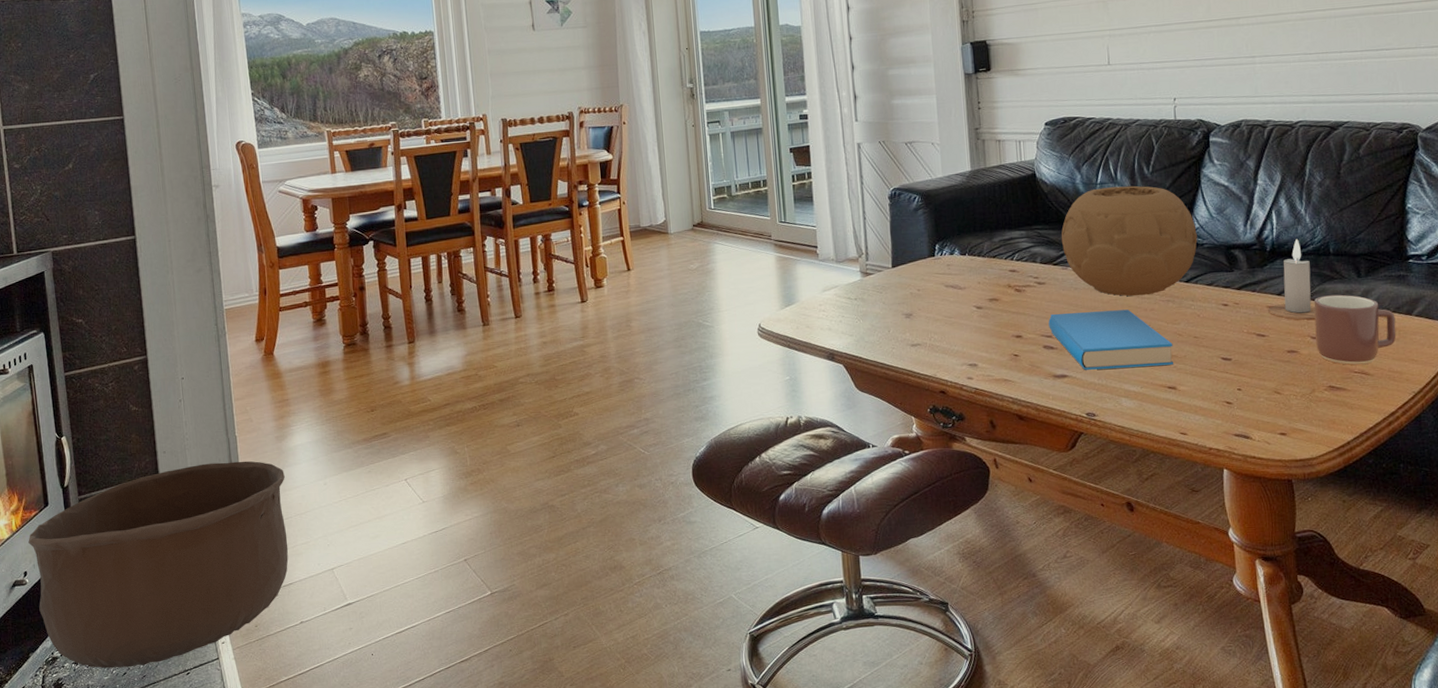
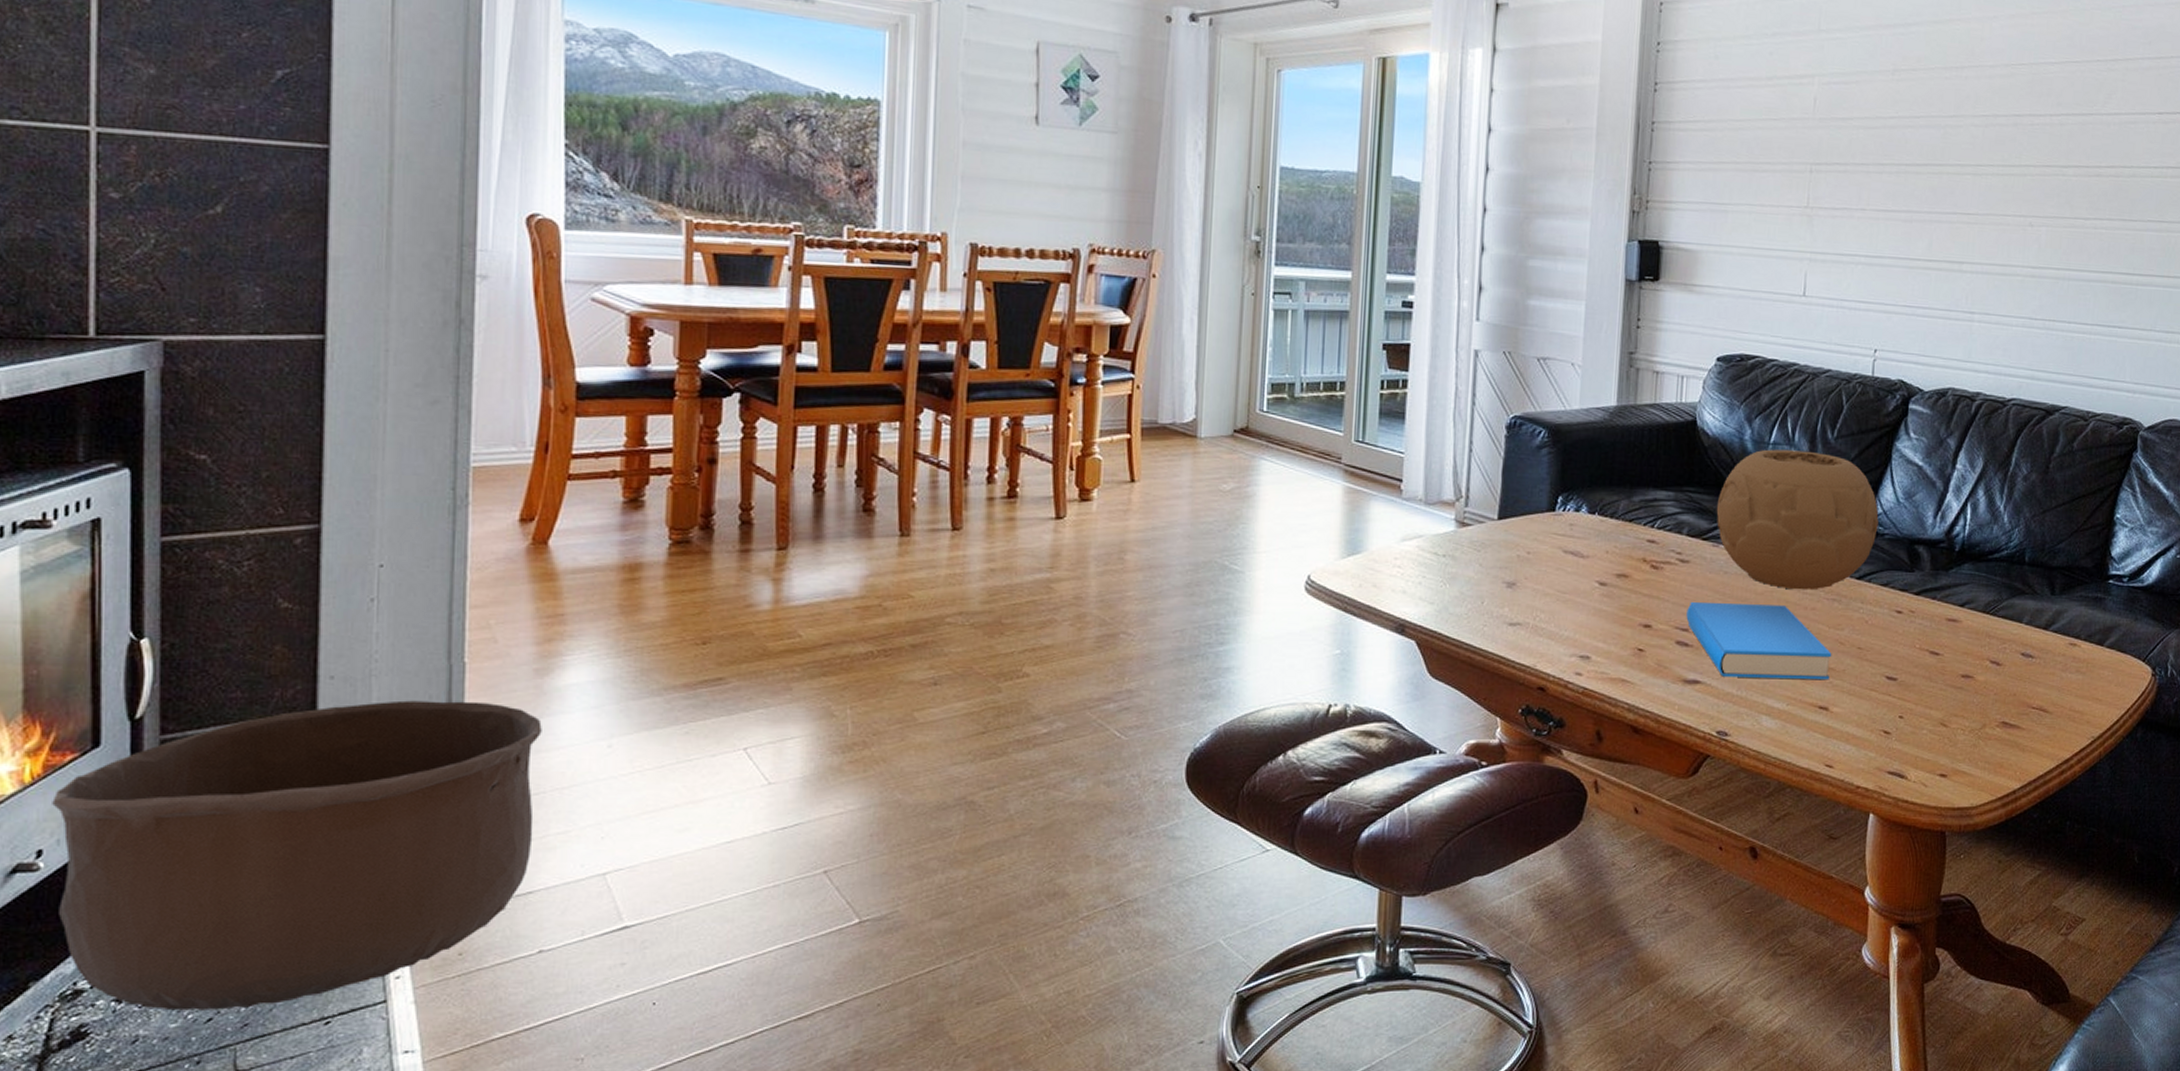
candle: present [1268,239,1316,320] -> none [1947,540,2001,640]
mug: present [1313,294,1396,366] -> none [1994,612,2085,700]

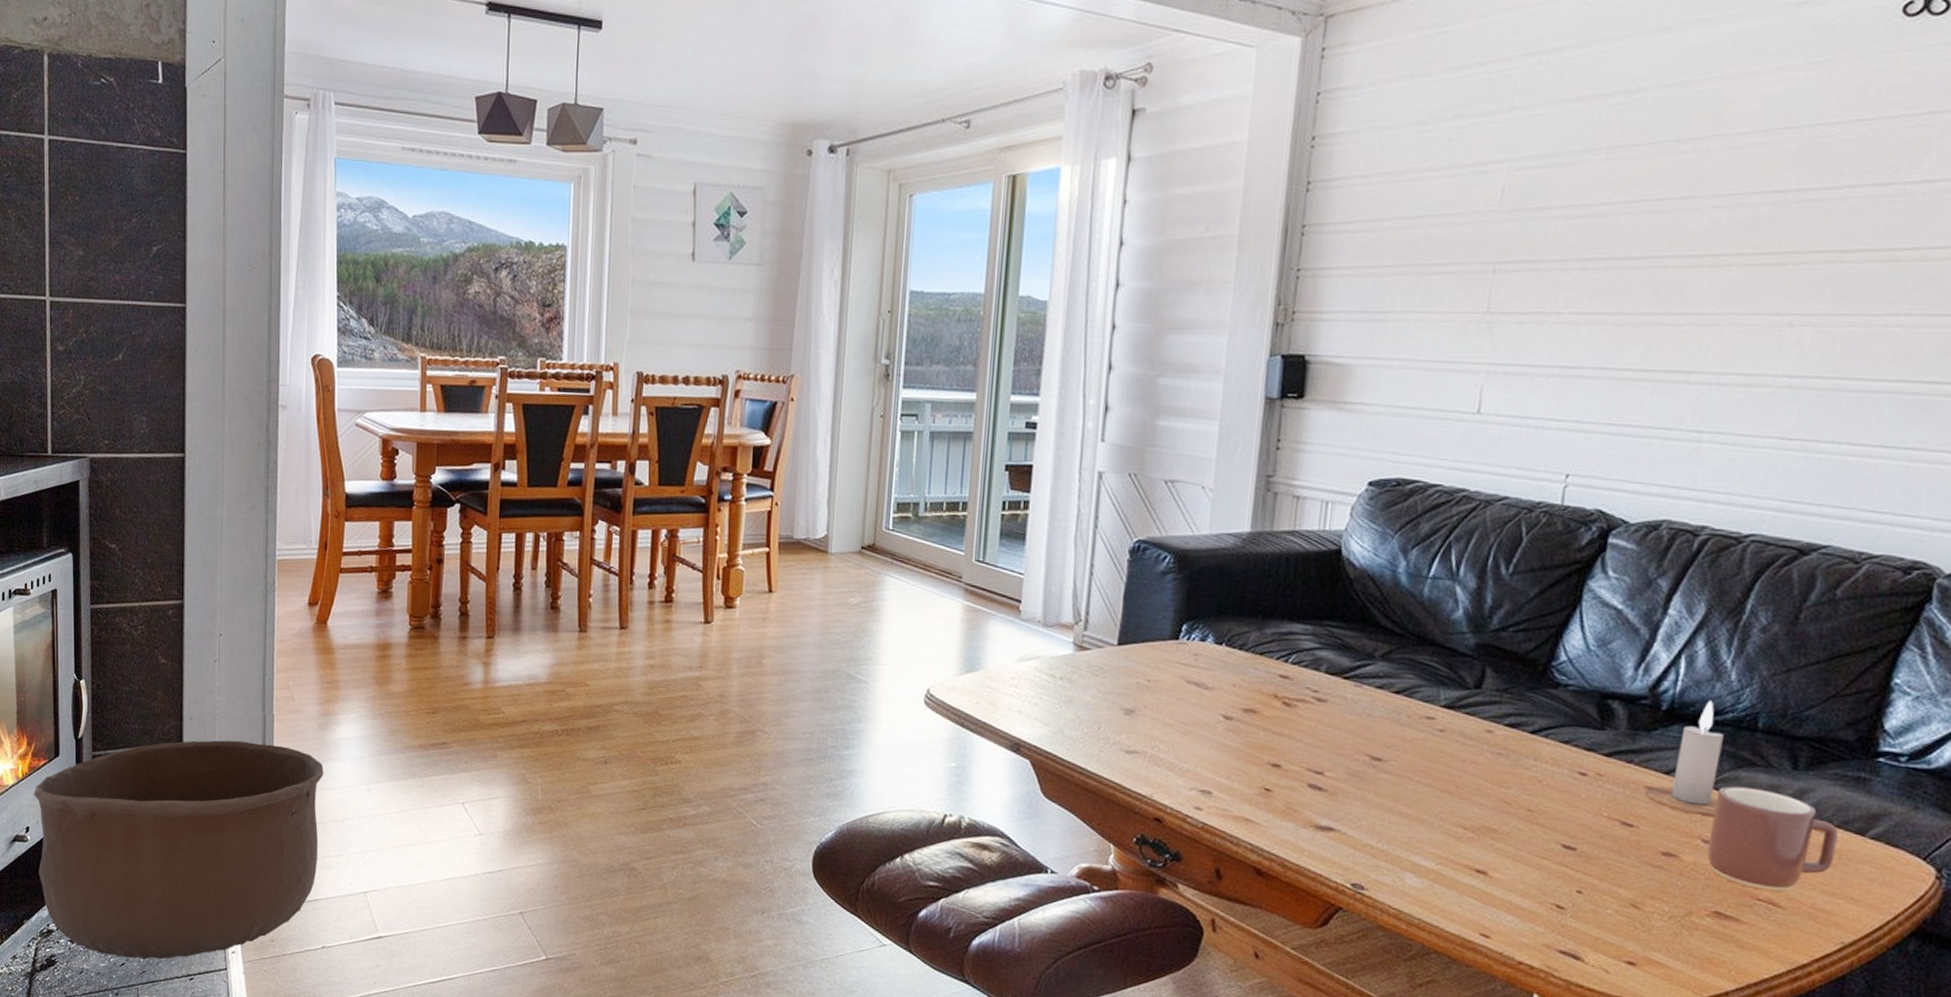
book: present [1686,601,1832,679] -> none [1321,743,1495,841]
decorative bowl: present [1716,449,1879,591] -> none [1360,583,1562,742]
candle: none [1947,540,2001,640] -> present [1645,700,1724,816]
mug: none [1994,612,2085,700] -> present [1707,786,1839,892]

